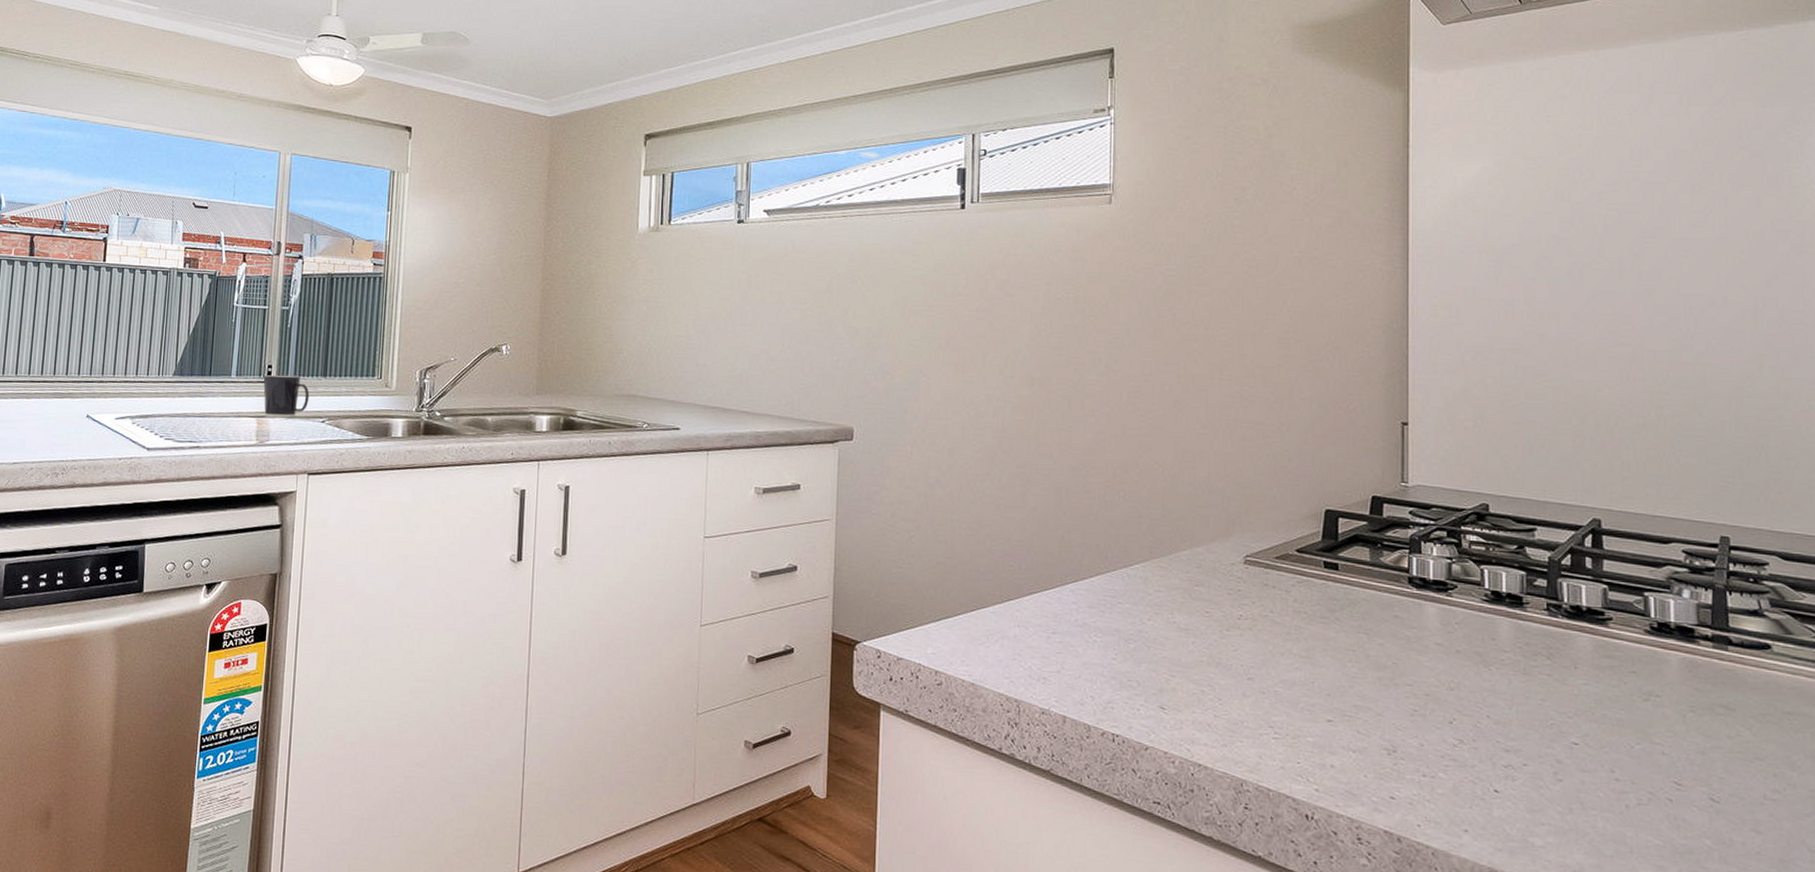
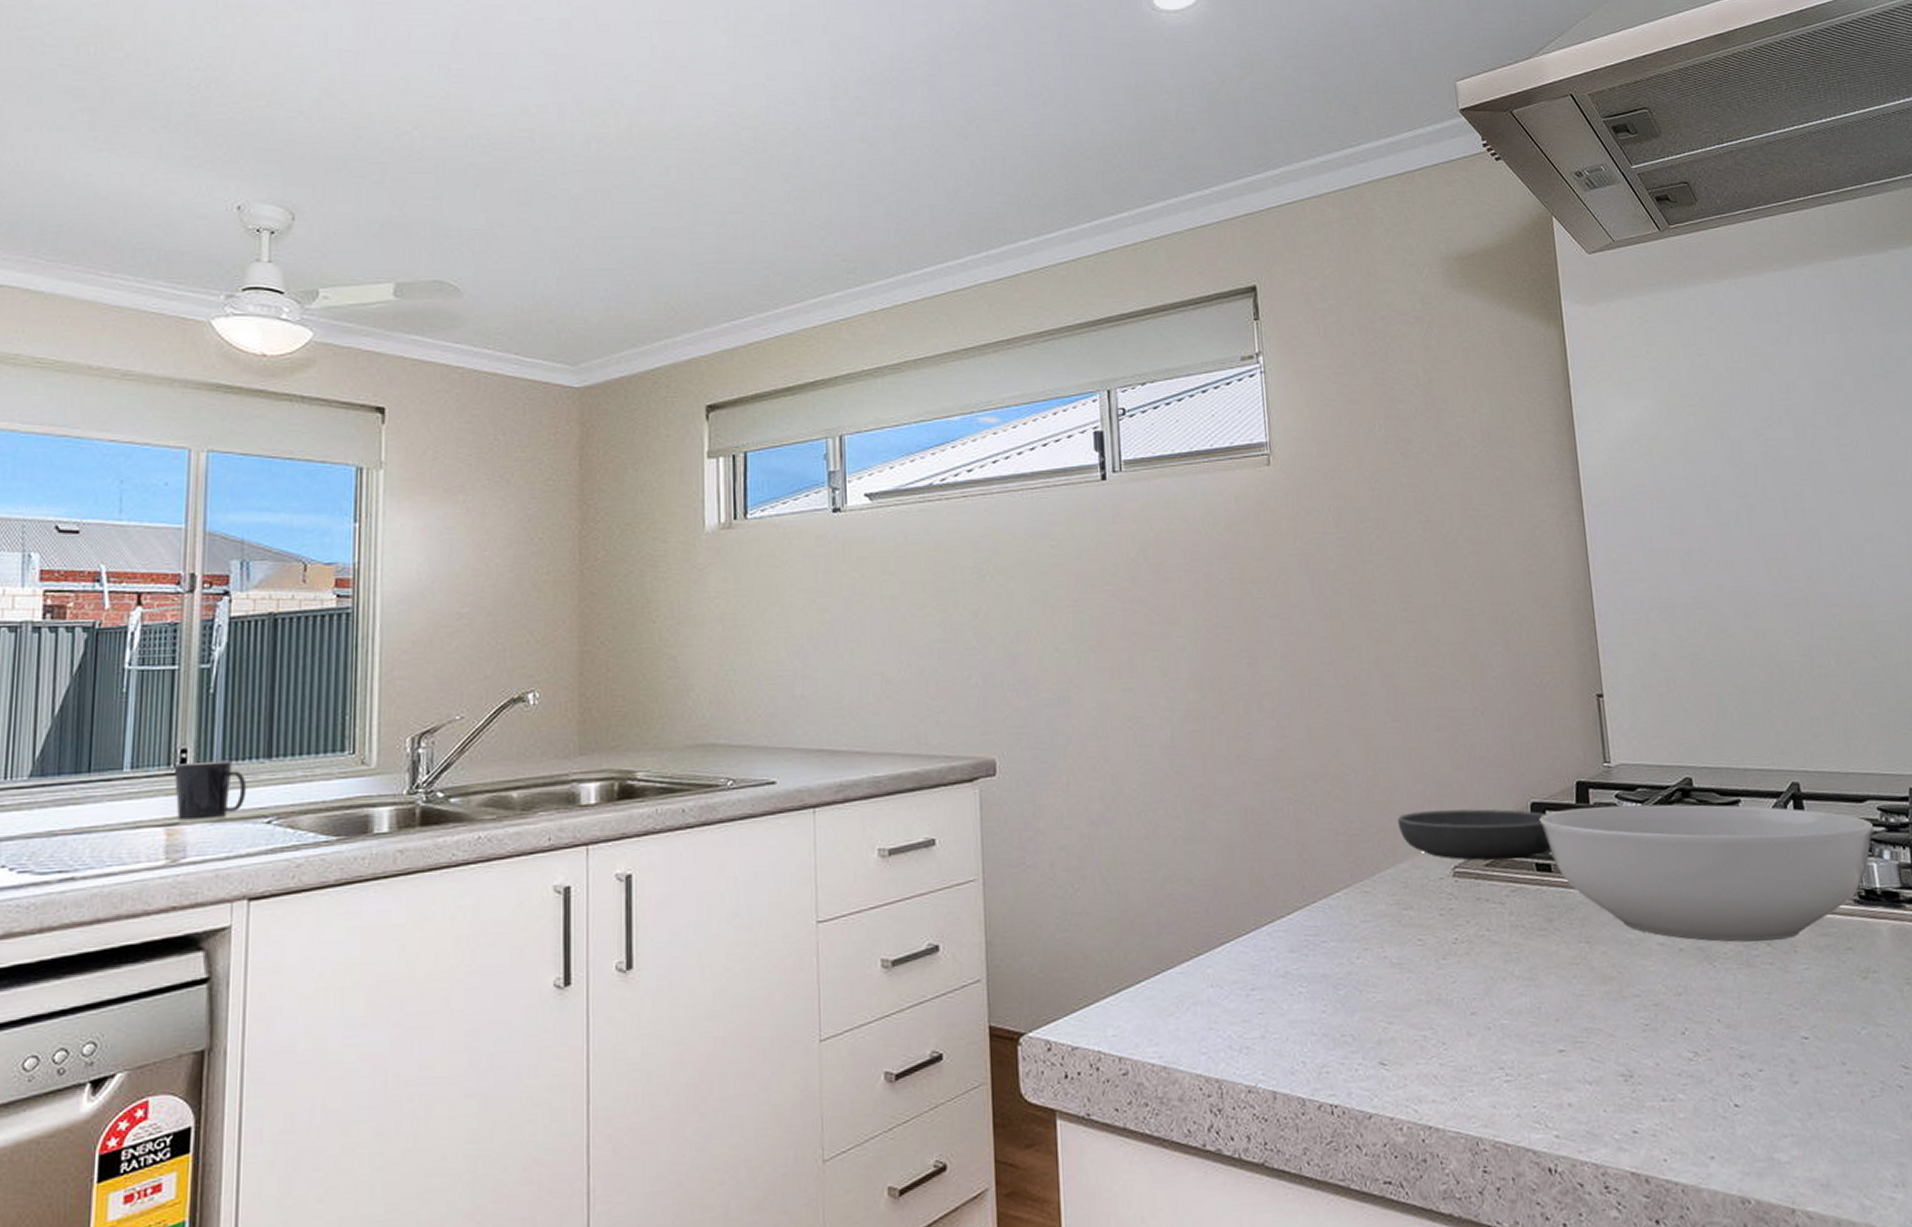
frying pan: none [1197,506,1339,556] -> present [1397,809,1550,860]
bowl: none [1332,518,1676,656] -> present [1539,804,1874,943]

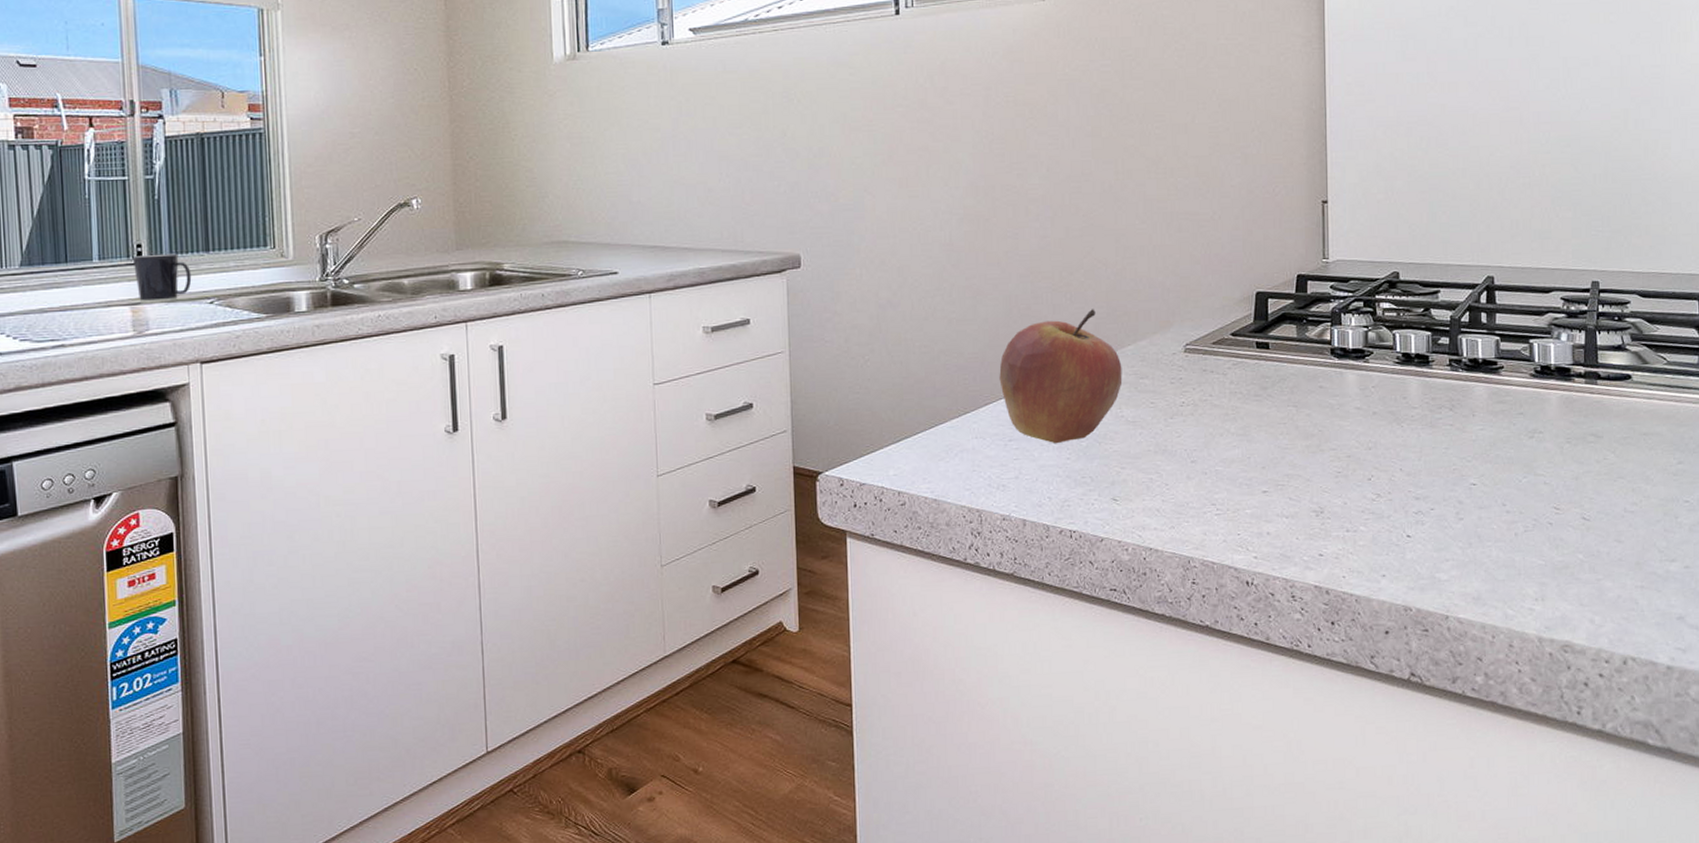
fruit: none [1236,824,1383,994] -> present [999,309,1123,444]
frying pan: present [1397,809,1550,860] -> none [1139,297,1269,339]
bowl: present [1539,804,1874,943] -> none [1262,294,1556,408]

